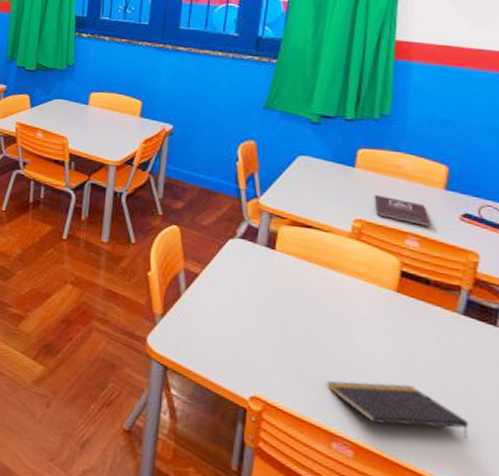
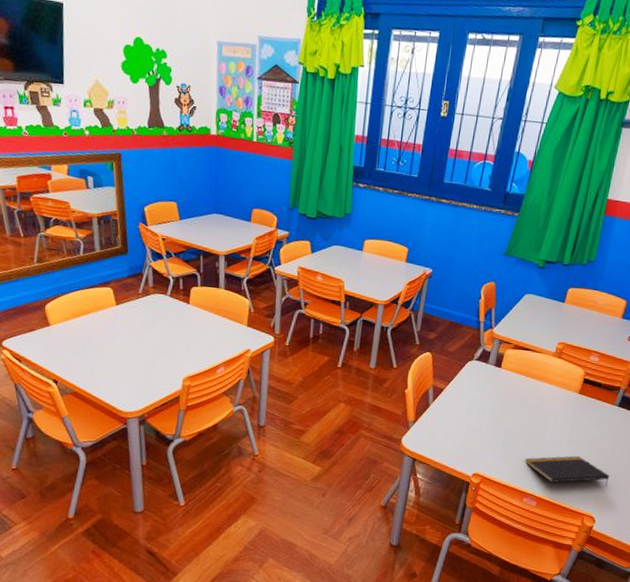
book: present [374,195,432,227] -> none [573,324,609,346]

